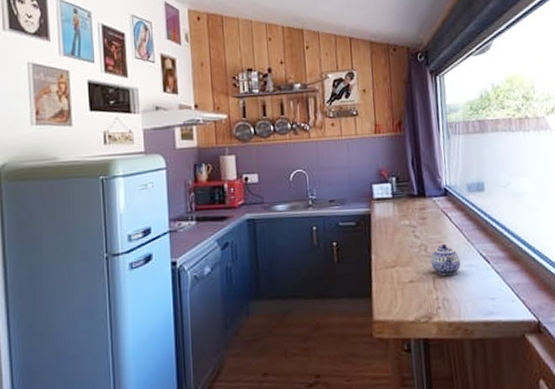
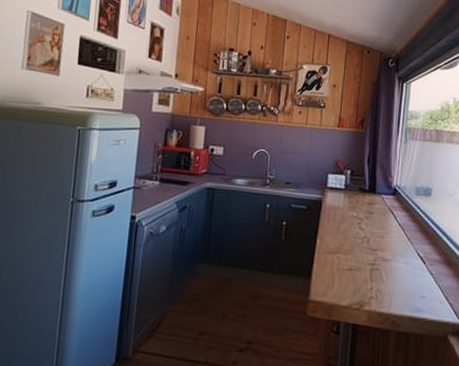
teapot: present [430,244,461,275] -> none [371,240,399,269]

